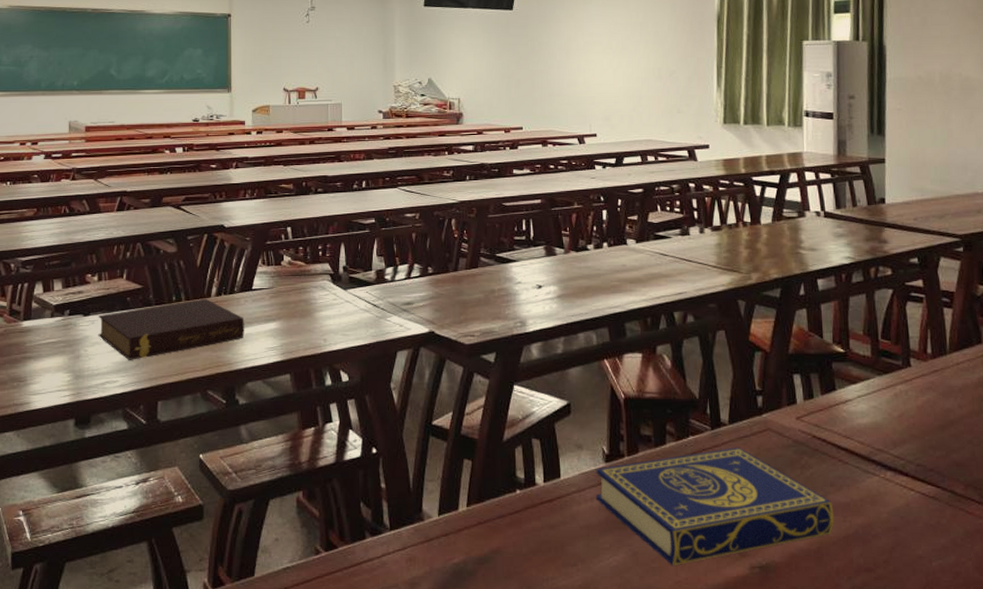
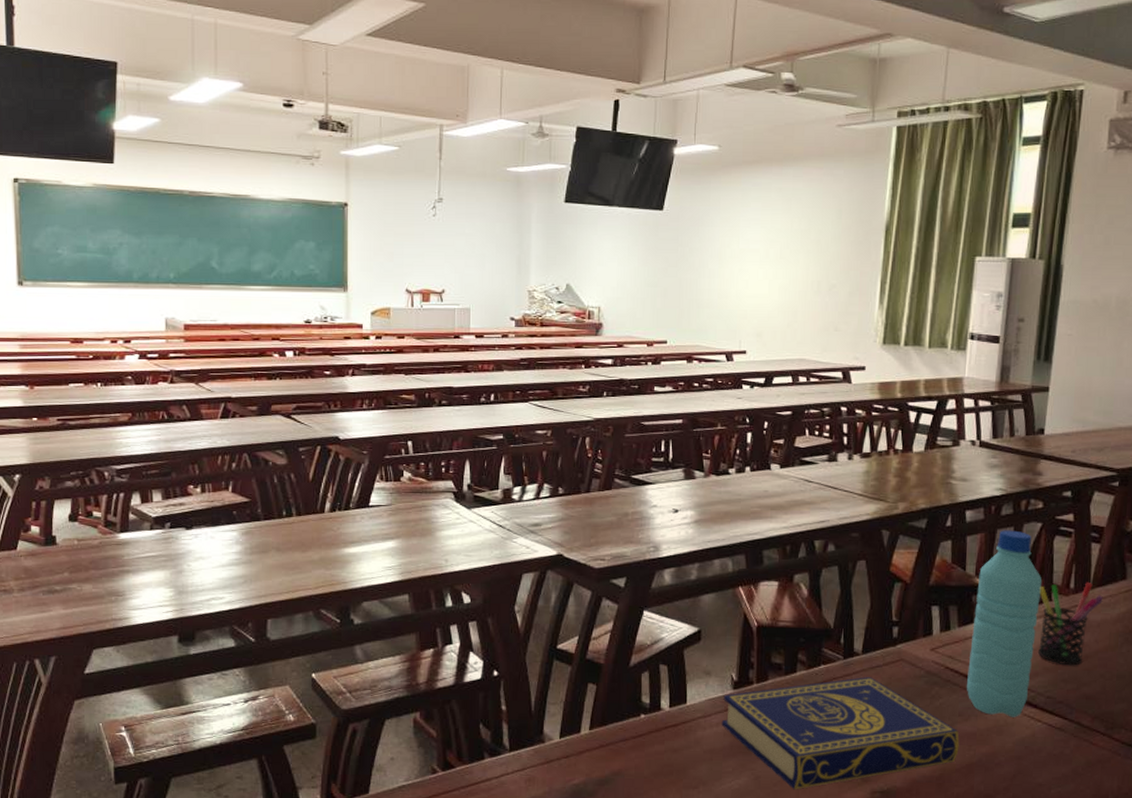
book: present [98,298,245,360] -> none [202,514,360,577]
water bottle: none [835,297,900,487] -> present [966,530,1043,717]
pen holder: none [897,346,962,432] -> present [1038,581,1104,666]

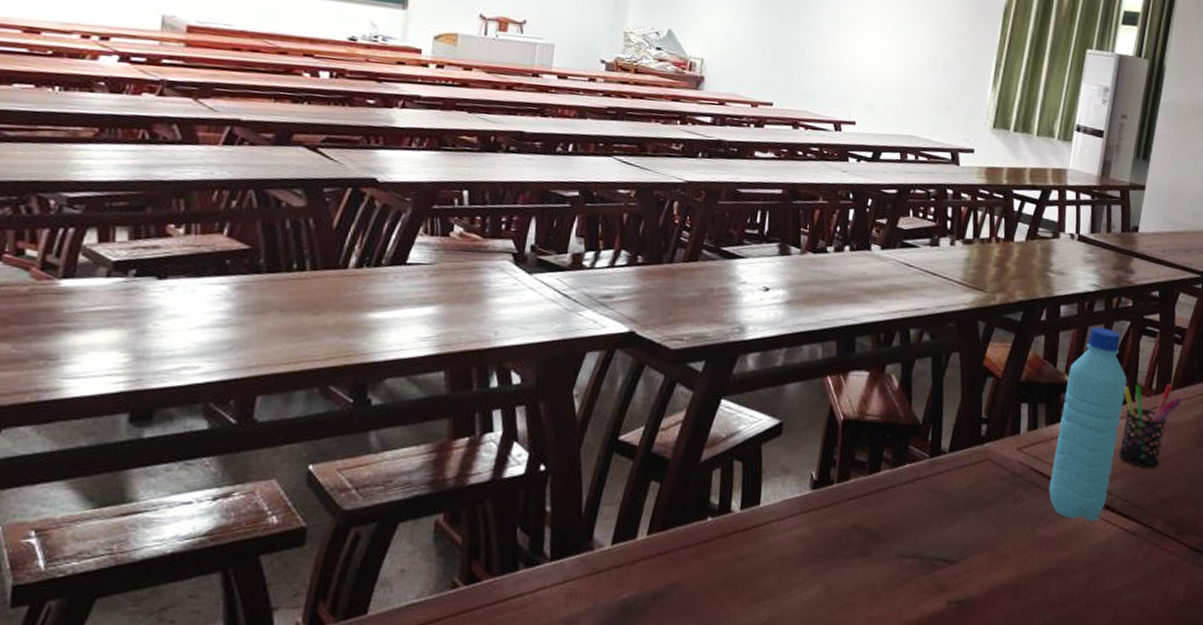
book: present [721,677,959,790] -> none [796,477,1039,602]

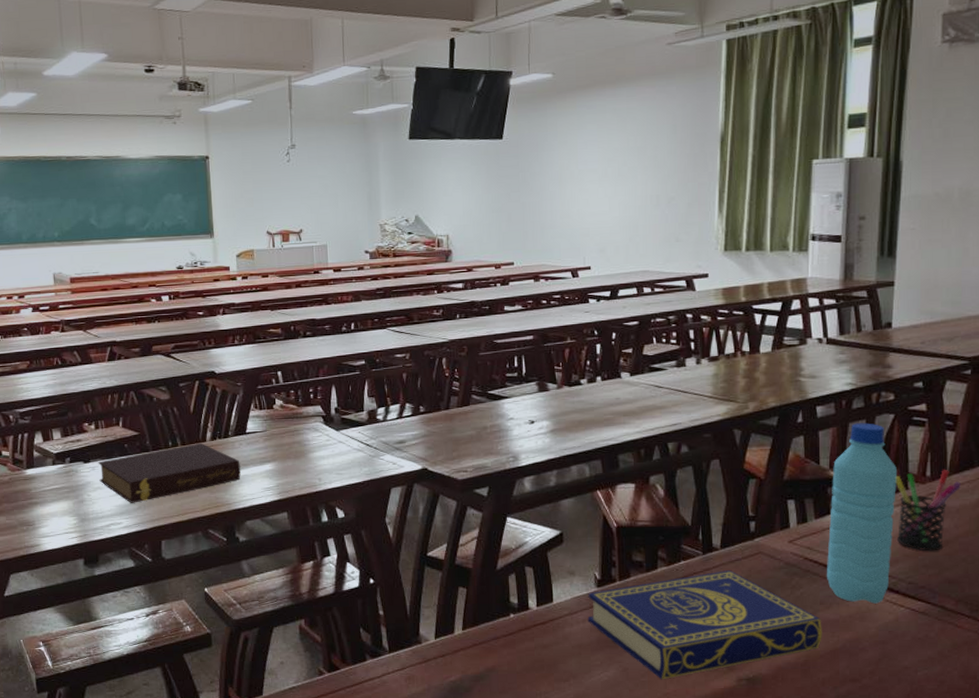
book: none [176,269,391,342] -> present [98,443,241,503]
book: none [796,477,1039,602] -> present [587,570,822,680]

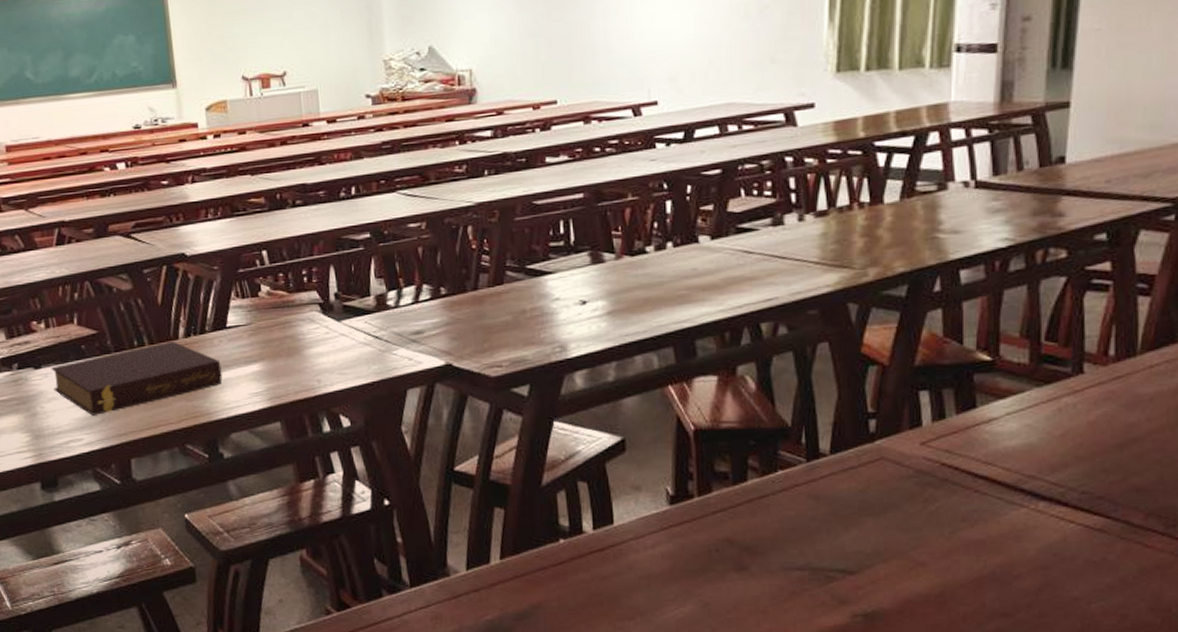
book: present [587,570,822,680] -> none [657,481,964,617]
water bottle: present [826,423,898,604] -> none [970,289,1070,520]
pen holder: present [895,469,962,551] -> none [1066,345,1158,452]

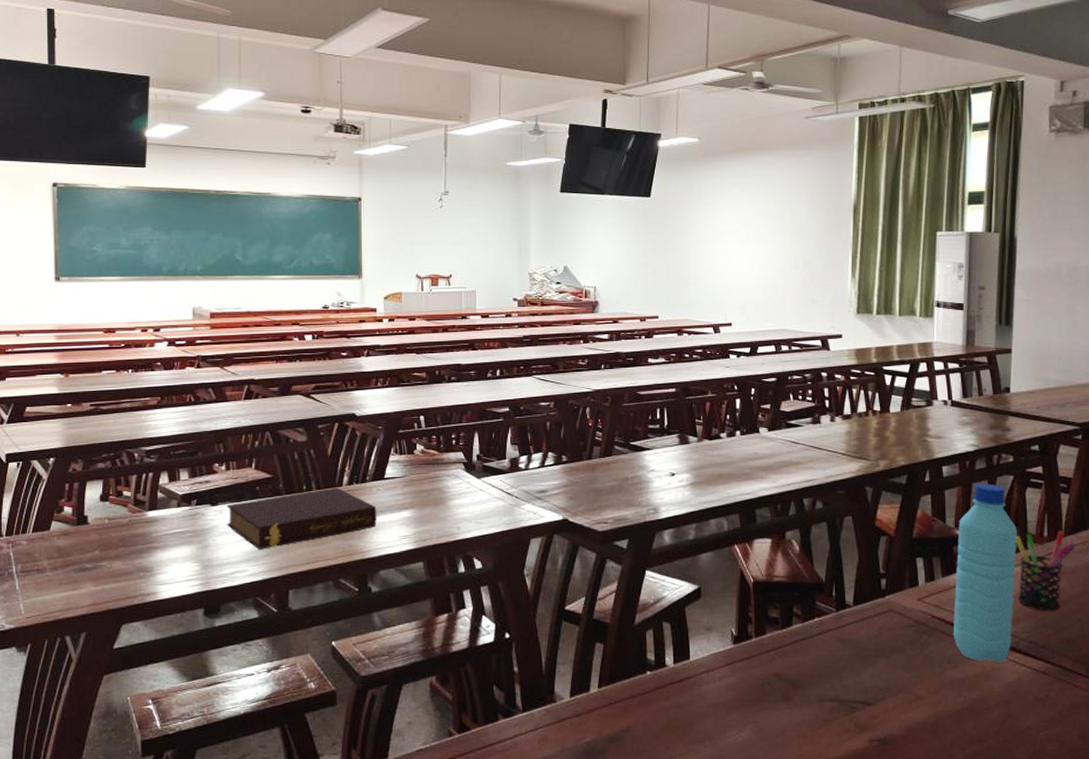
water bottle: none [970,289,1070,520] -> present [953,483,1018,663]
pen holder: none [1066,345,1158,452] -> present [1016,530,1076,611]

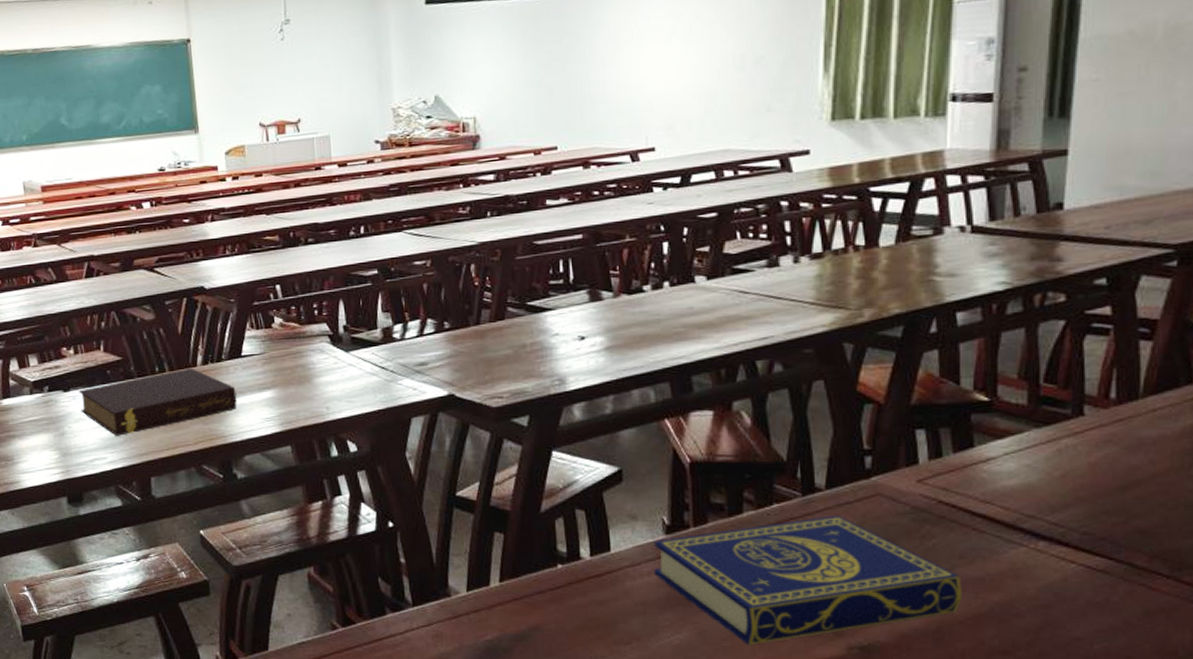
book: none [723,628,950,741] -> present [654,516,962,646]
water bottle: present [953,483,1018,663] -> none [967,332,1069,559]
pen holder: present [1016,530,1076,611] -> none [1066,389,1161,494]

